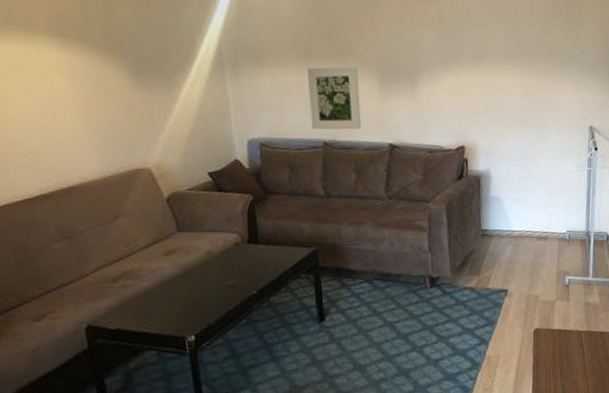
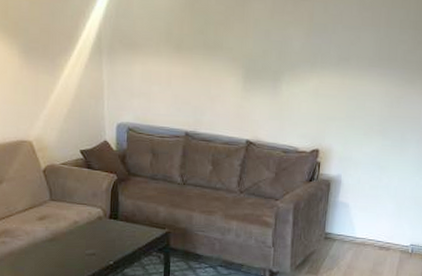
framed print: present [307,67,362,130] -> none [175,59,225,124]

